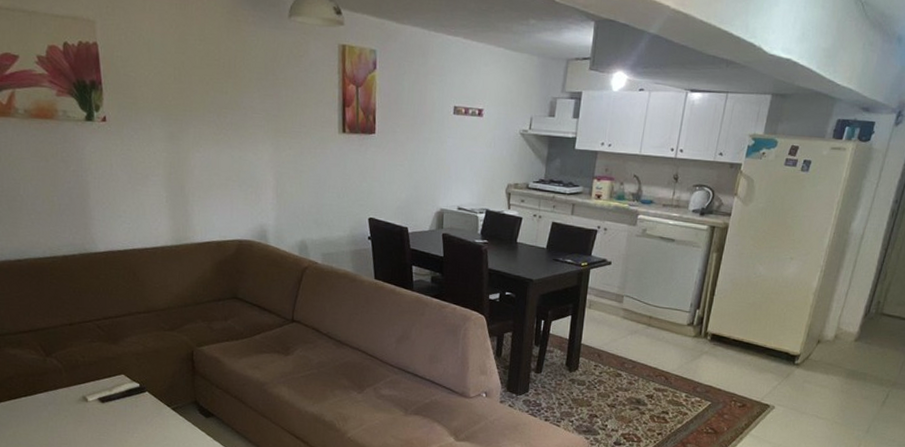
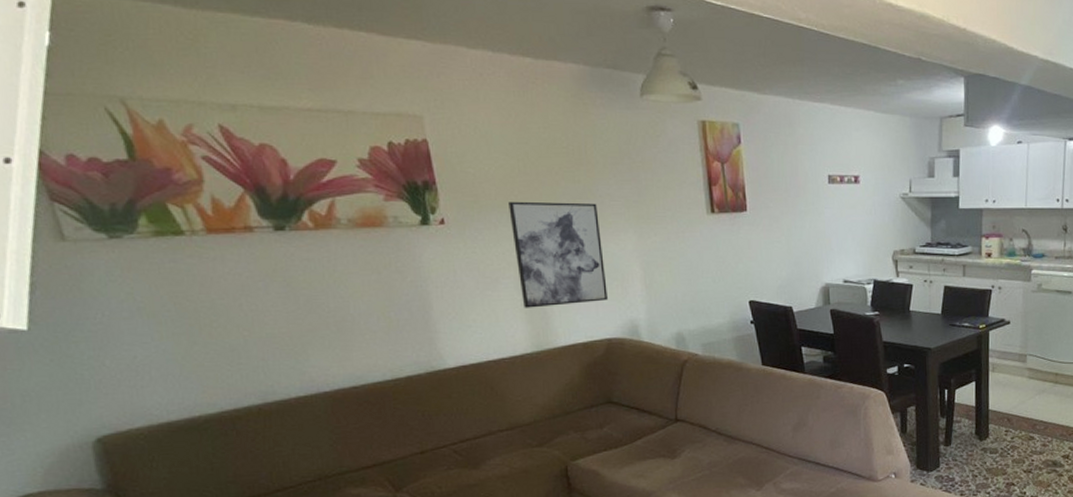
wall art: none [163,106,243,206] -> present [508,201,608,308]

